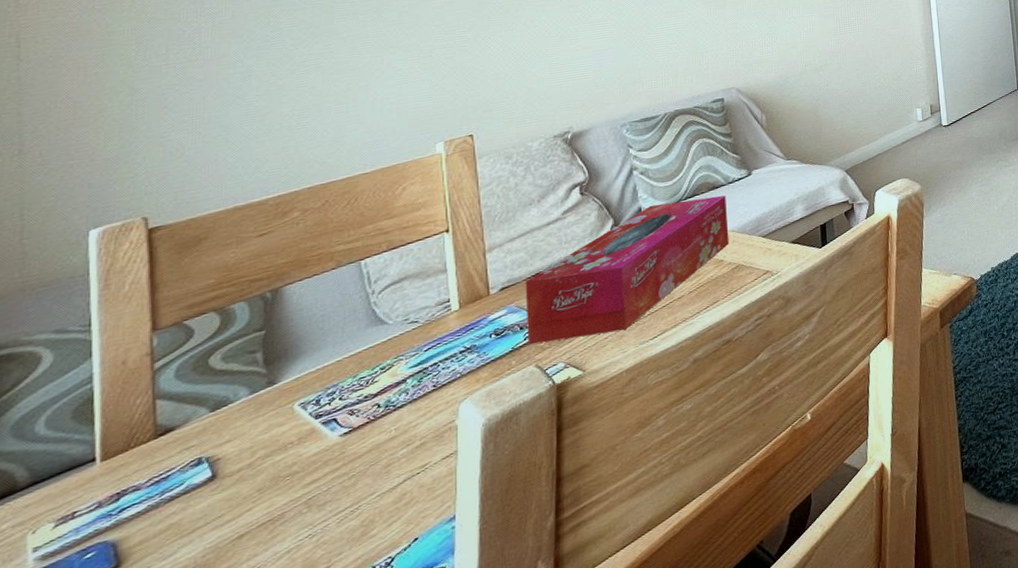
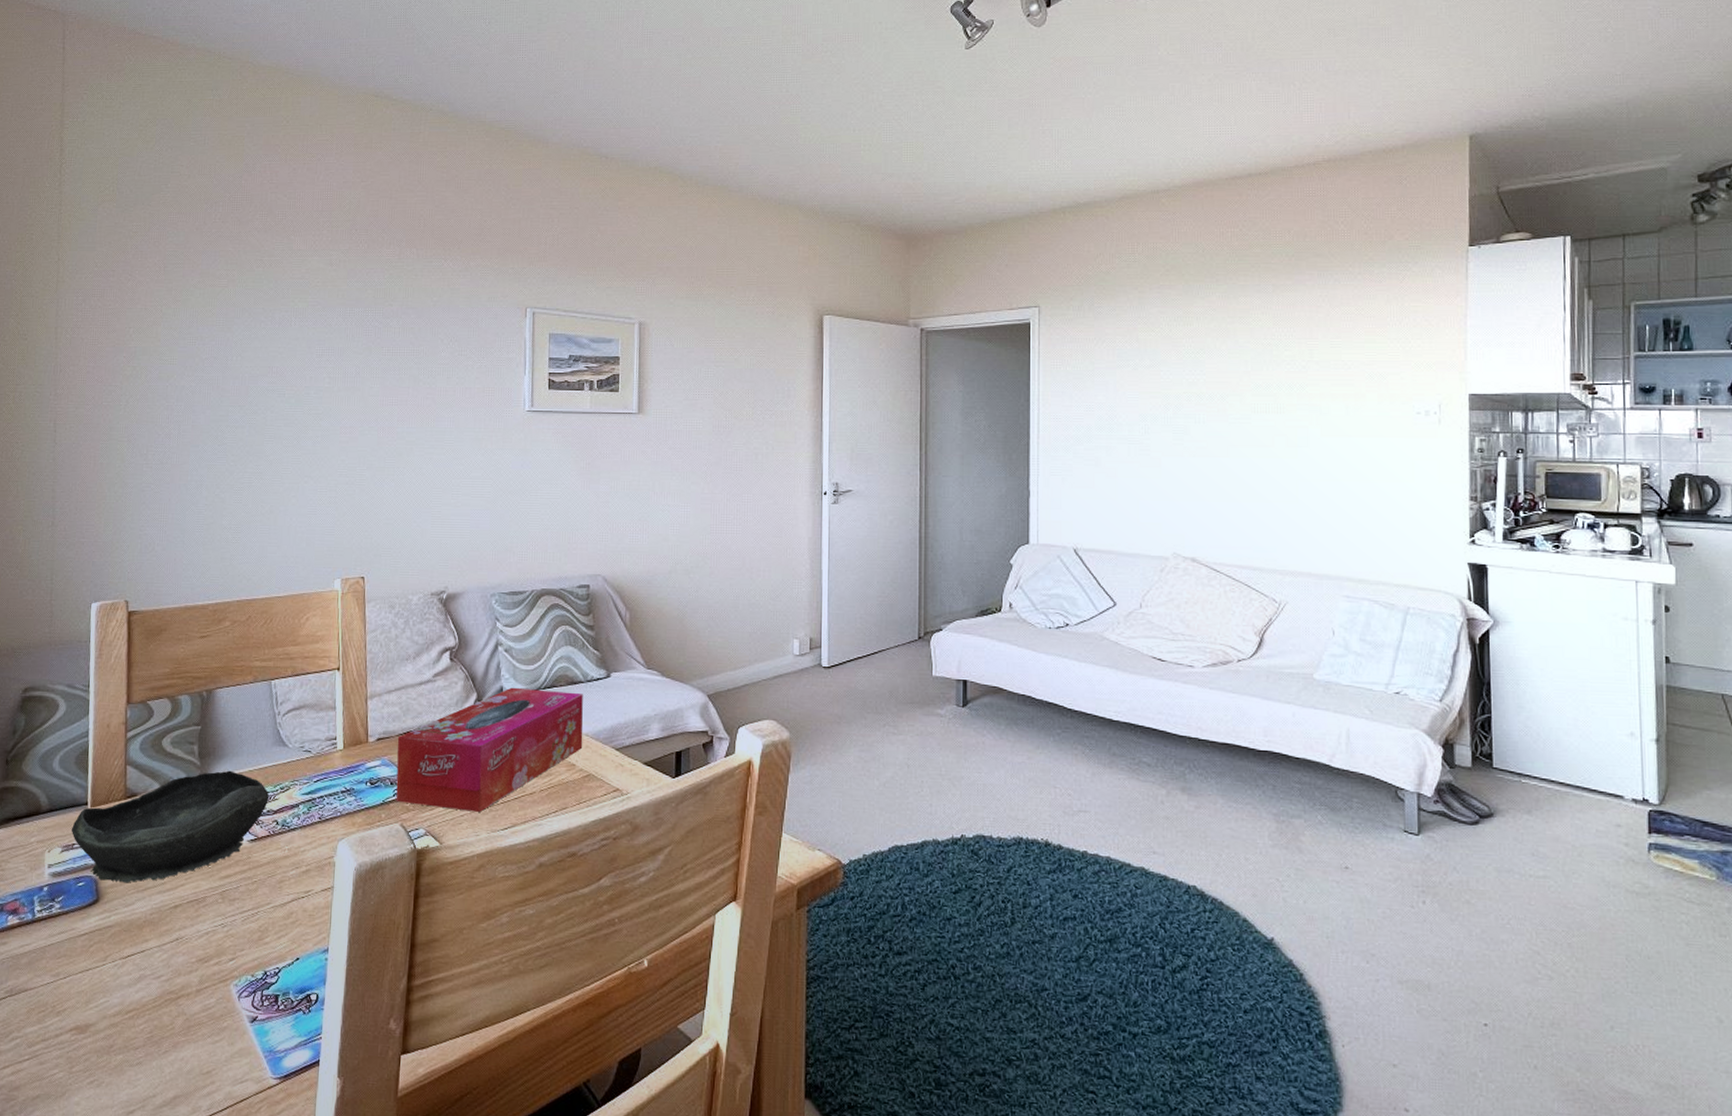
bowl: none [69,367,367,542] -> present [71,770,270,883]

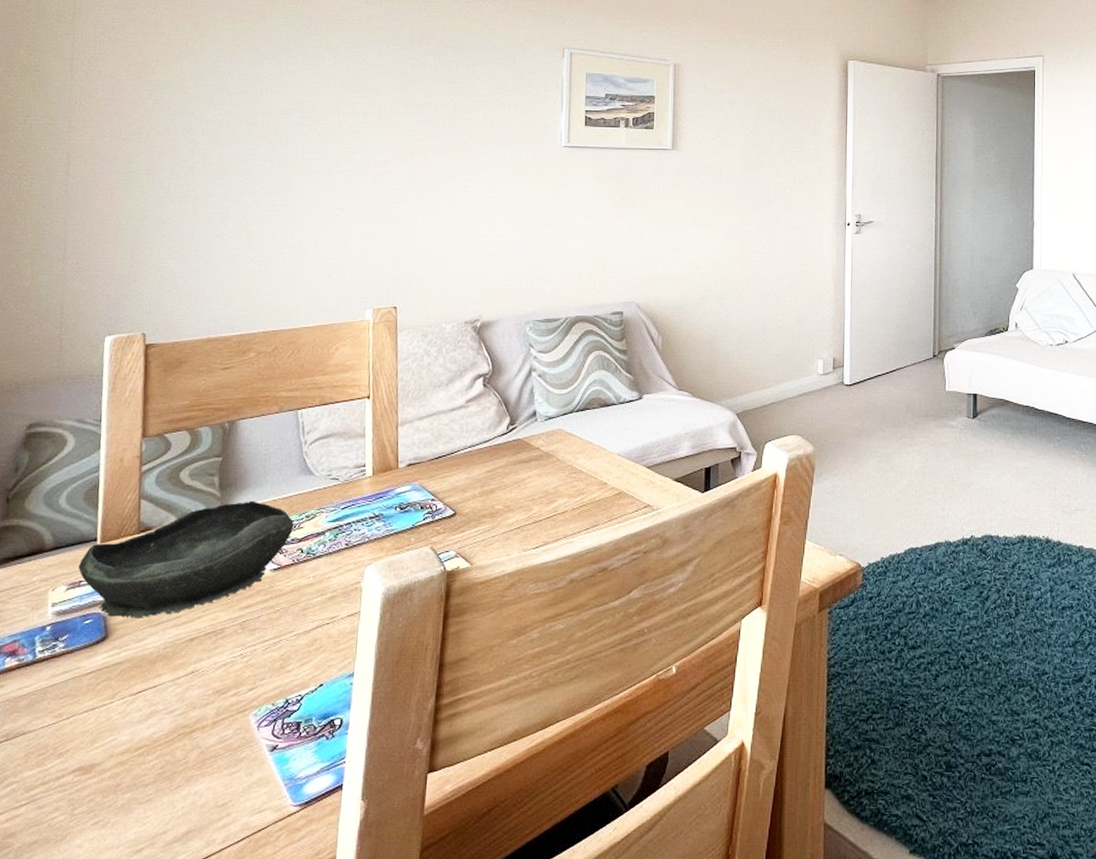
tissue box: present [396,687,583,812] -> none [426,411,616,532]

